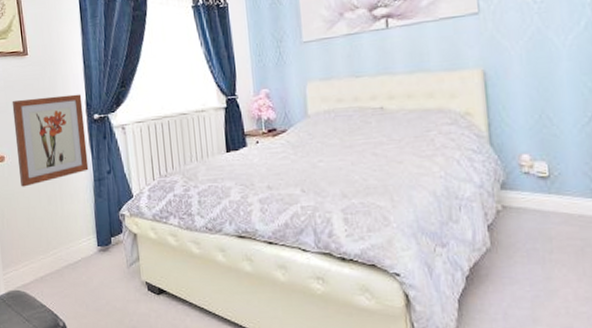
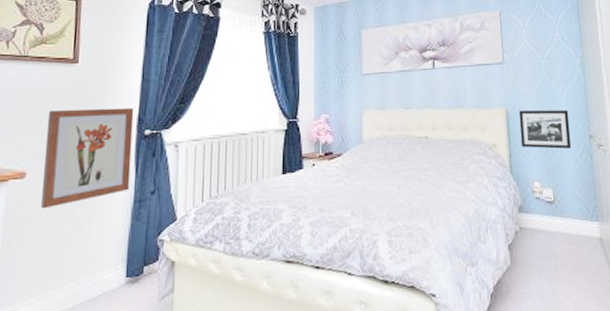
picture frame: none [500,65,576,115] -> present [518,110,572,149]

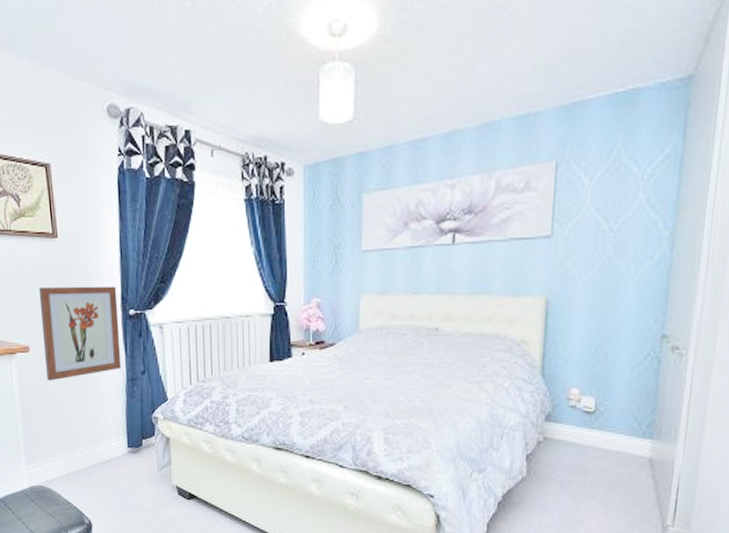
picture frame: present [518,110,572,149] -> none [560,299,637,351]

